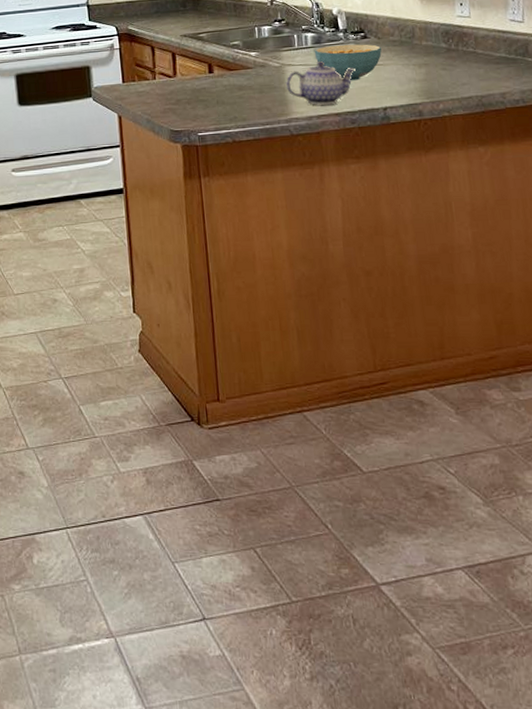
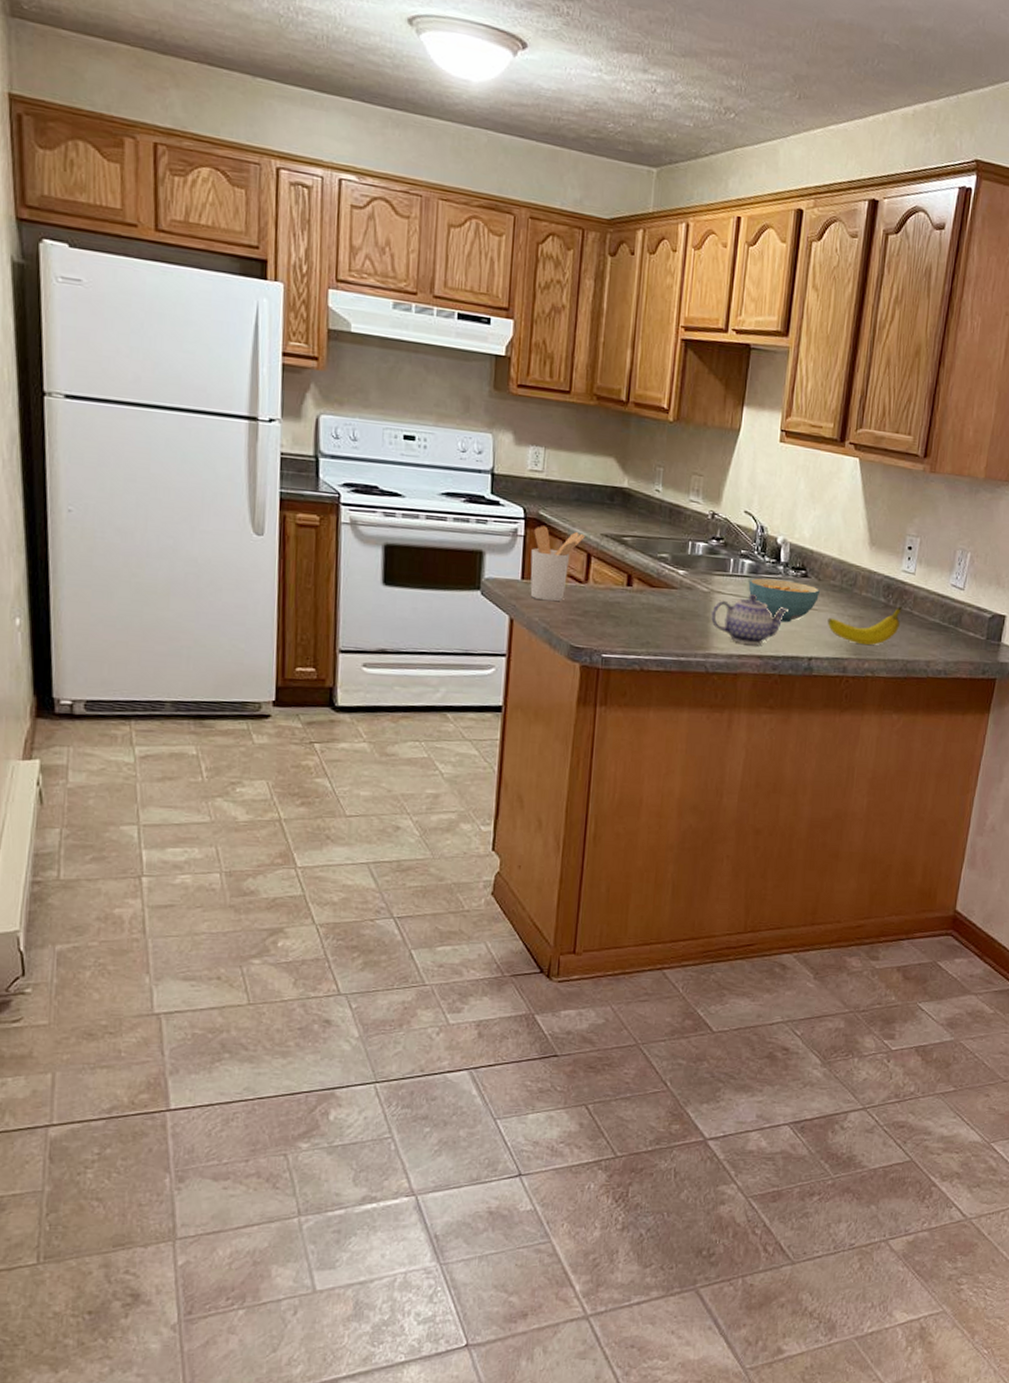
utensil holder: none [126,38,168,97] -> present [530,526,585,602]
fruit: none [394,47,467,89] -> present [827,605,904,646]

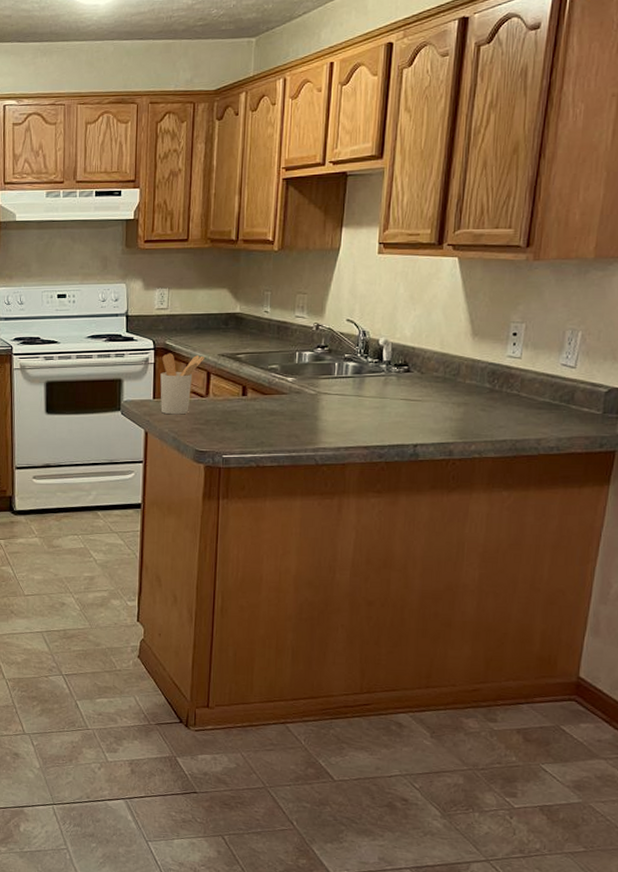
teapot: present [711,593,790,645] -> none [319,391,394,437]
cereal bowl: present [748,578,821,623] -> none [353,376,424,415]
fruit: present [827,605,904,646] -> none [431,389,510,429]

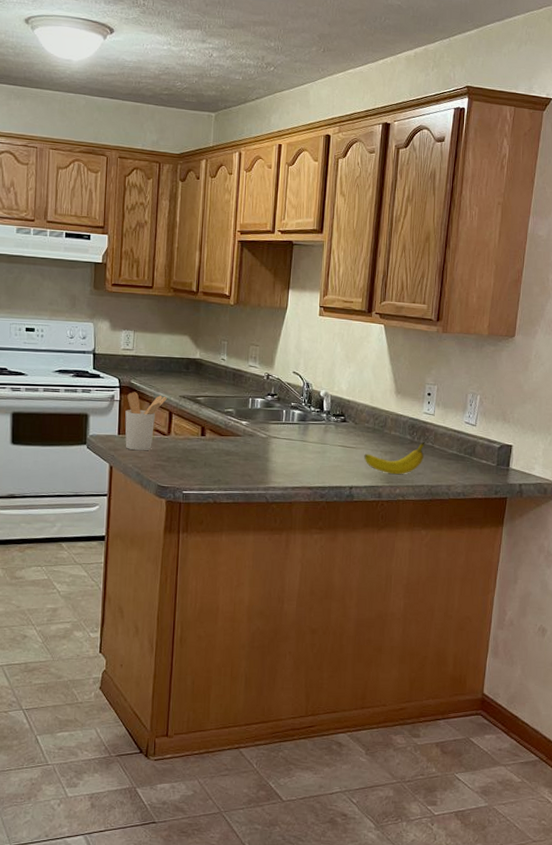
fruit: none [431,389,510,429] -> present [364,441,426,475]

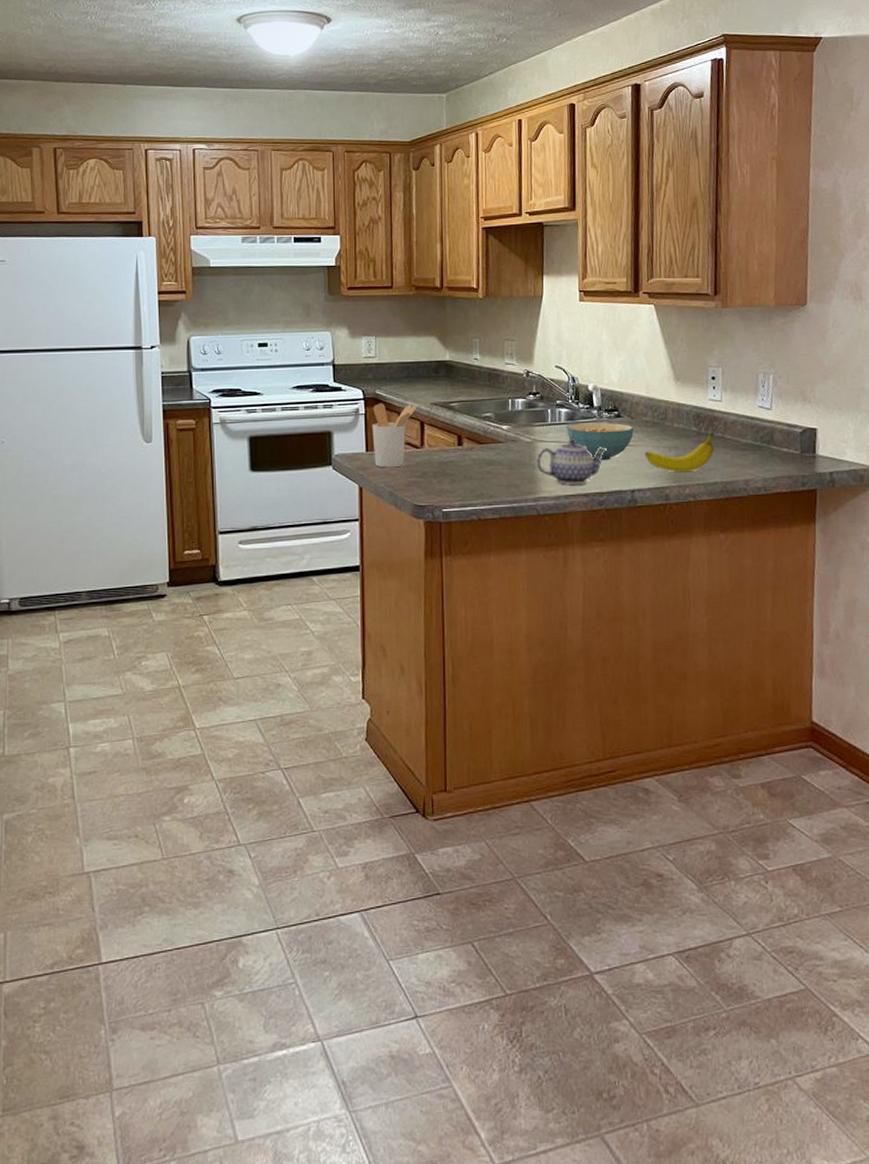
teapot: none [269,437,333,478] -> present [536,438,608,485]
cereal bowl: none [298,424,357,459] -> present [567,422,635,461]

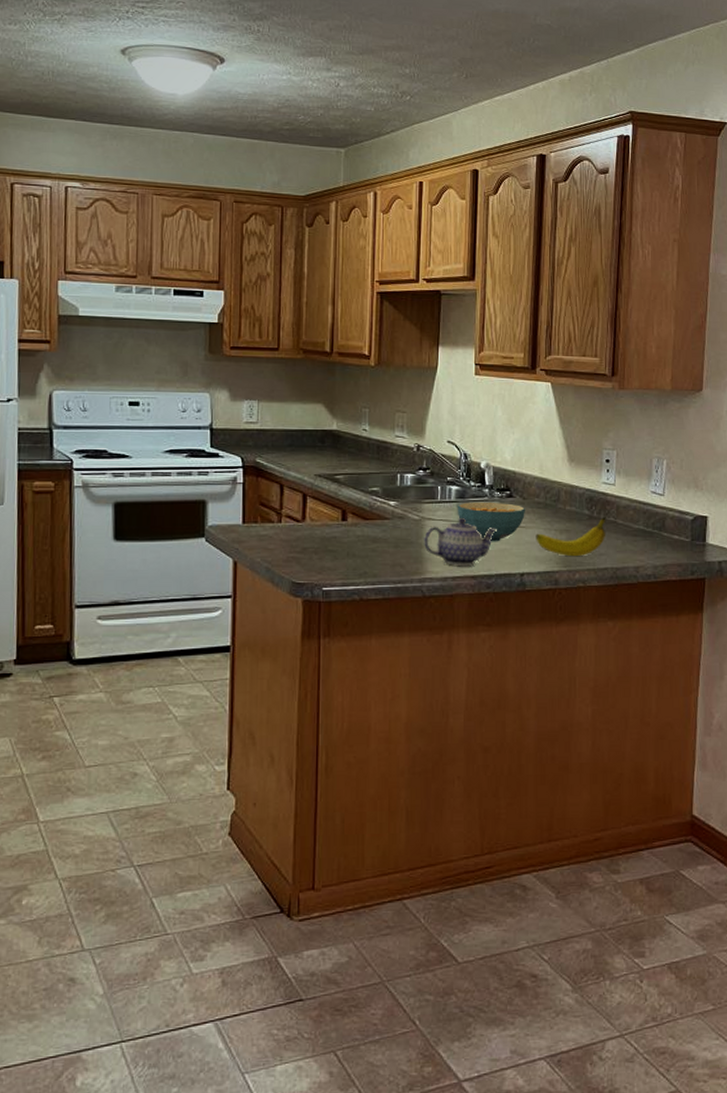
utensil holder: present [372,403,417,468] -> none [250,472,300,542]

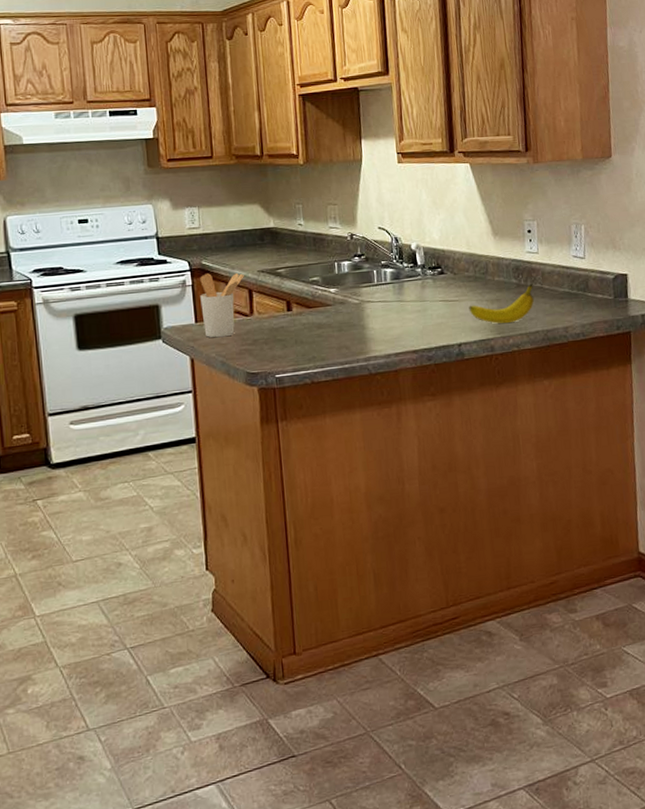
utensil holder: none [250,472,300,542] -> present [200,273,244,338]
teapot: present [424,517,498,566] -> none [365,297,434,343]
cereal bowl: present [457,501,526,542] -> none [393,280,458,318]

